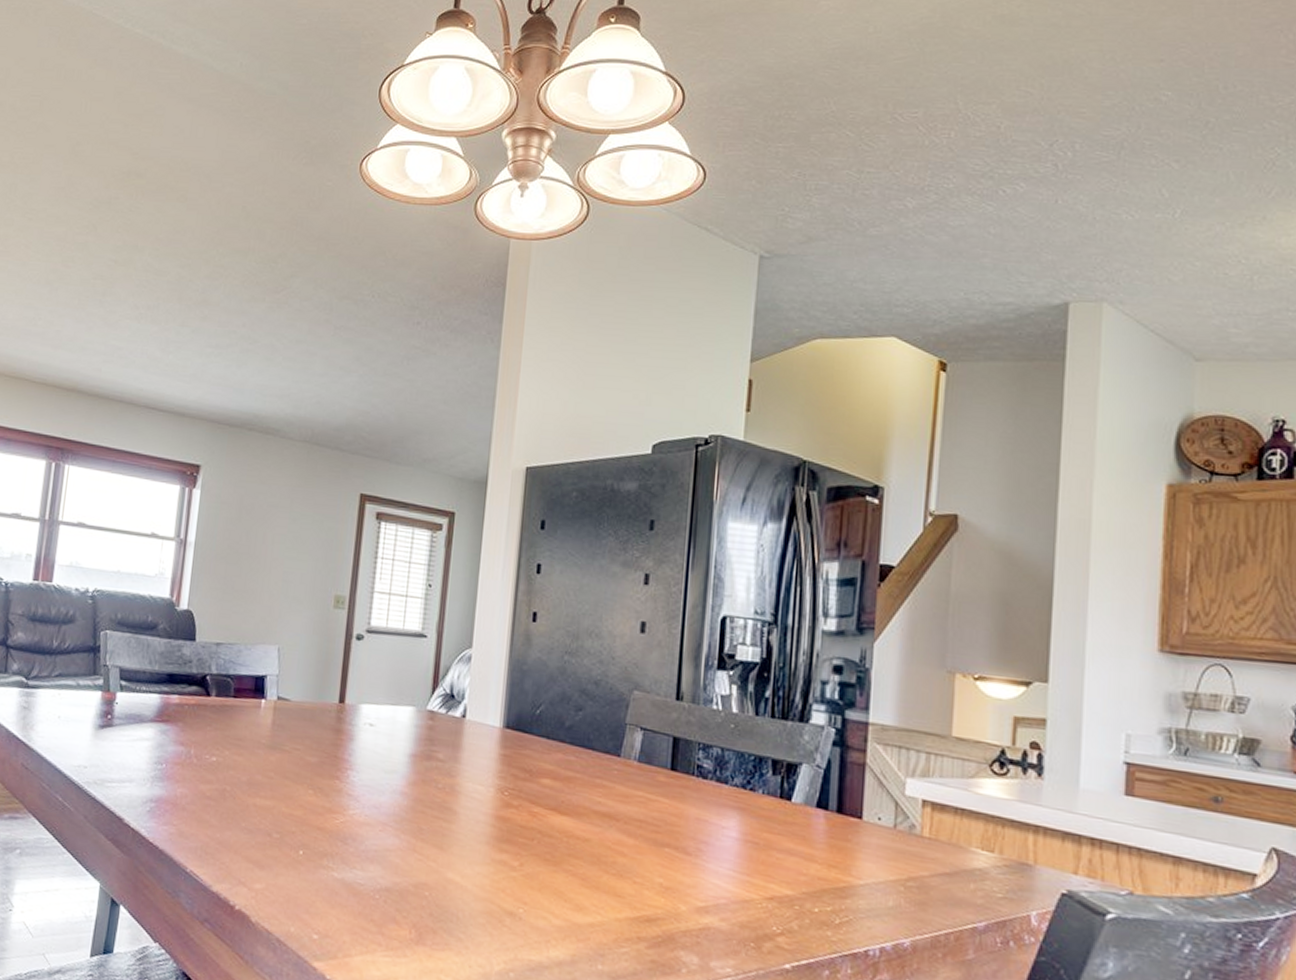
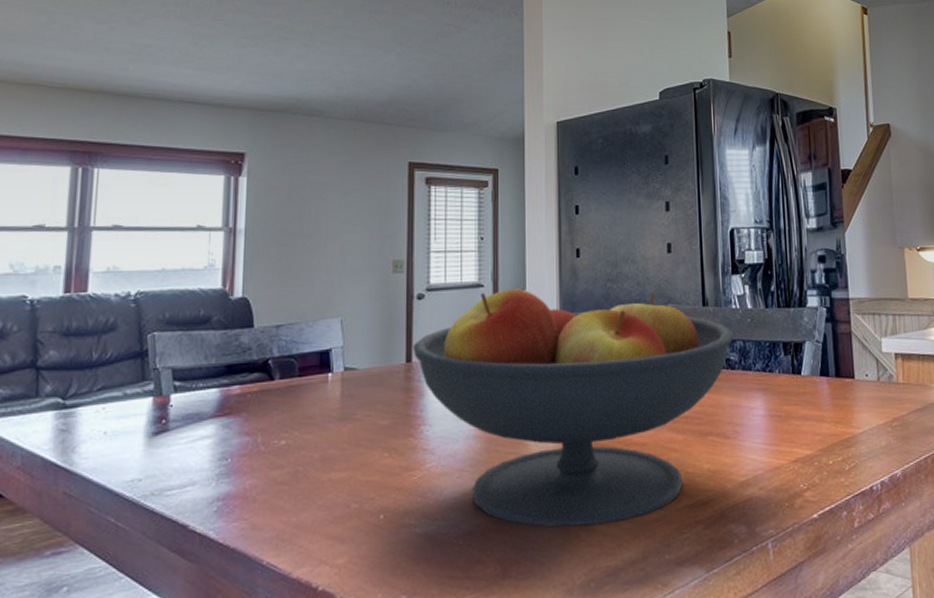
fruit bowl: none [347,643,711,917] -> present [413,288,734,527]

